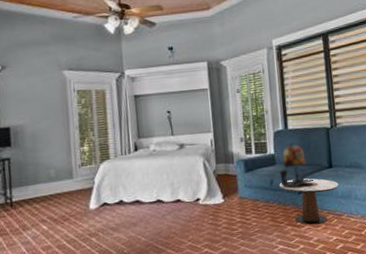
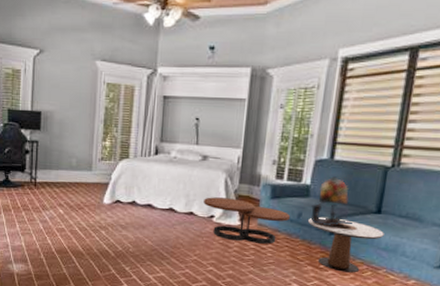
coffee table: none [188,178,264,219] -> present [204,197,290,244]

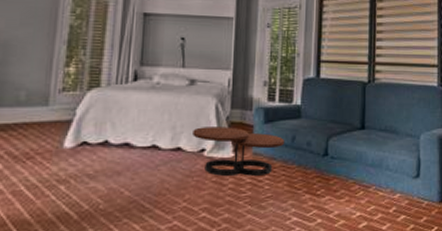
side table: present [307,216,384,273] -> none [301,138,370,196]
table lamp: present [311,176,352,225] -> none [304,95,342,146]

